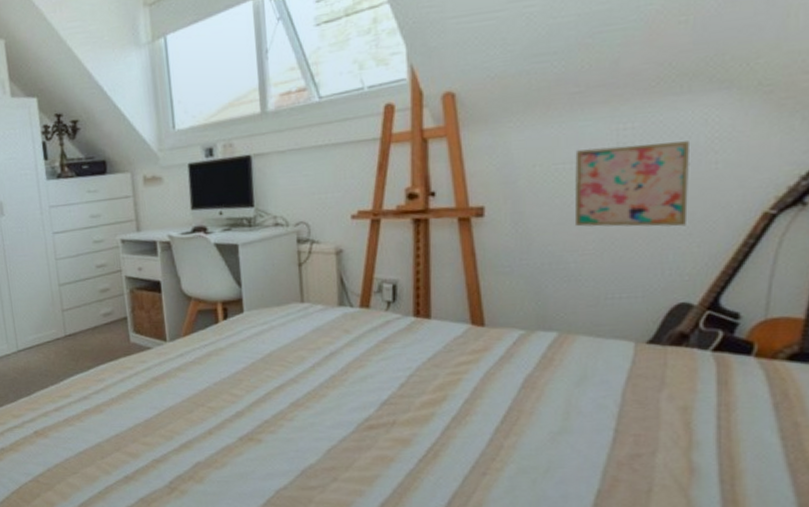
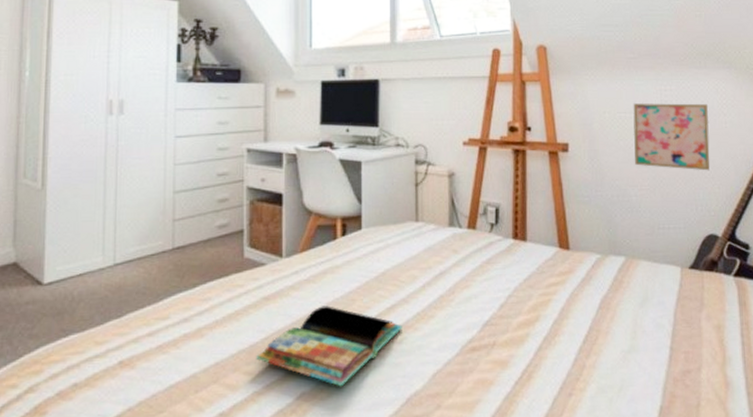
book: none [152,385,293,458] -> present [256,306,402,387]

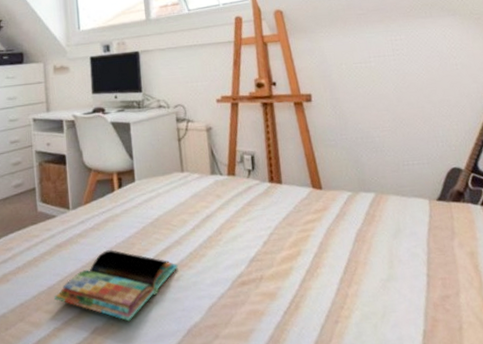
wall art: present [633,103,710,171] -> none [367,49,446,110]

